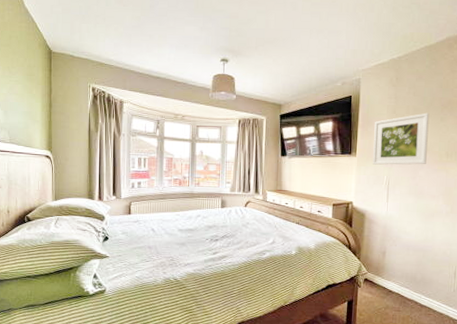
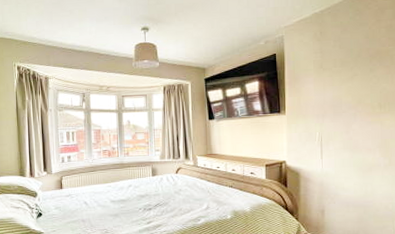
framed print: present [373,113,429,165] -> none [302,65,359,121]

